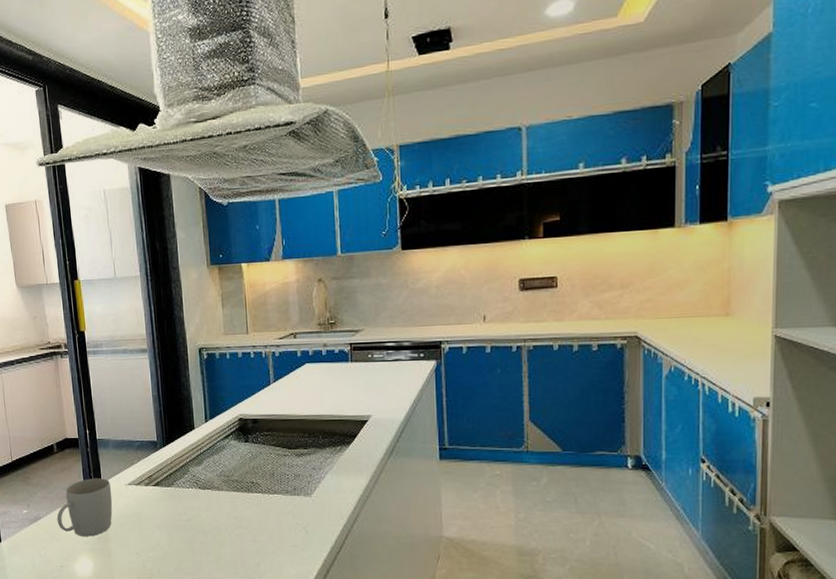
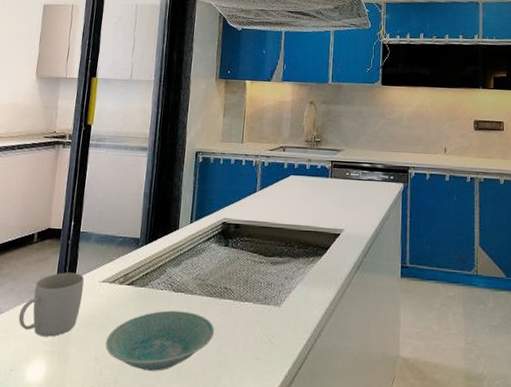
bowl: none [143,507,248,561] -> present [105,310,215,371]

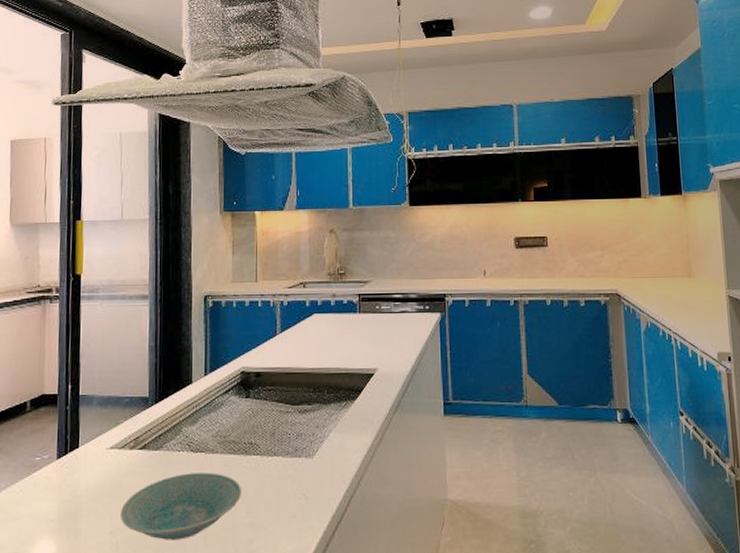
mug: present [18,272,84,337] -> none [18,441,90,514]

